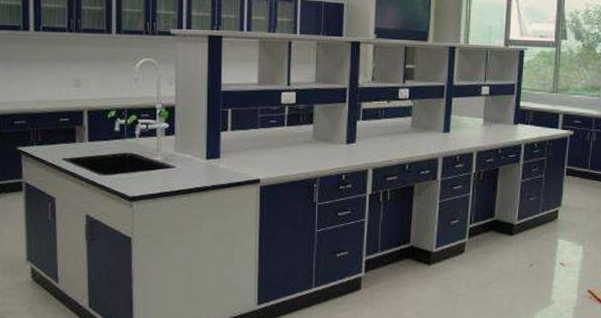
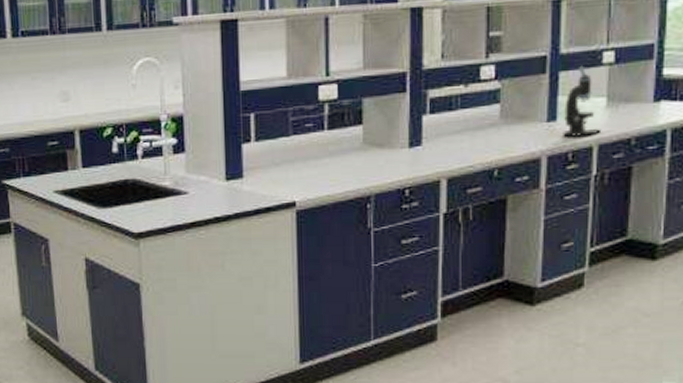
microscope: none [453,94,479,145] -> present [563,65,602,137]

